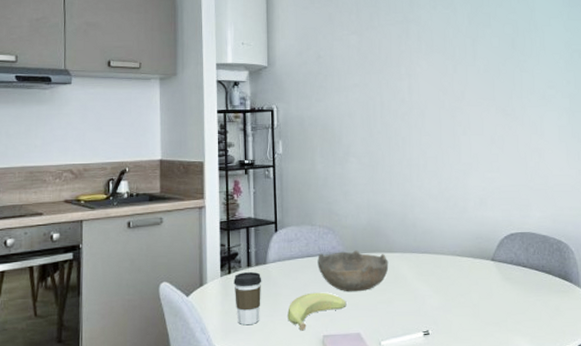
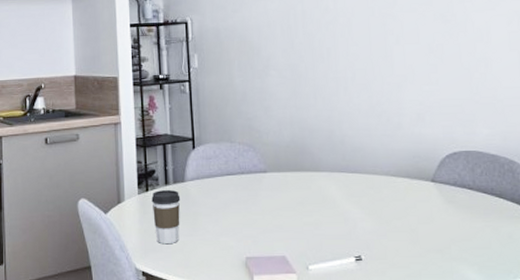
banana: present [287,292,347,331] -> none [208,212,270,252]
bowl: present [317,250,389,292] -> none [238,168,315,213]

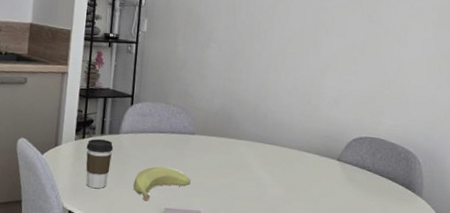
banana: none [208,212,270,252] -> present [133,166,191,201]

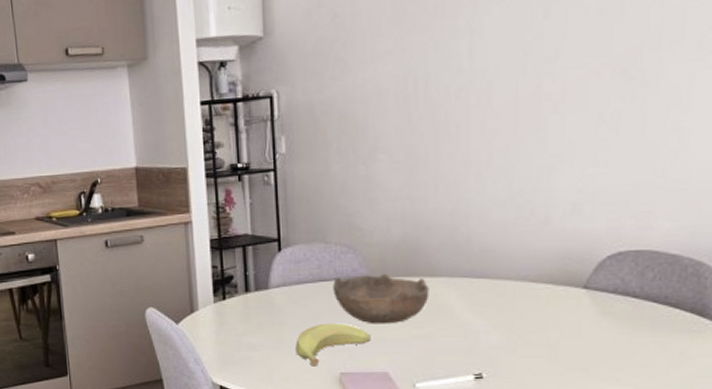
coffee cup: present [86,139,114,189] -> none [229,297,264,358]
bowl: none [167,131,236,172] -> present [333,273,429,324]

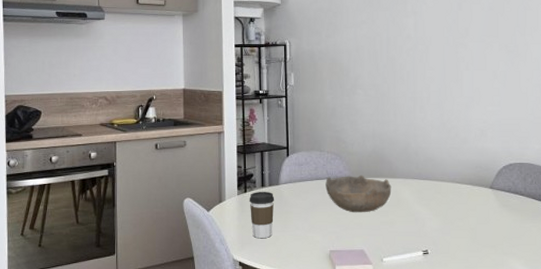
coffee cup: none [229,297,264,358] -> present [249,191,275,239]
banana: present [295,323,371,367] -> none [298,212,352,246]

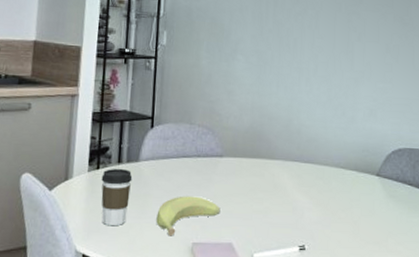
banana: none [298,212,352,246] -> present [156,196,221,236]
bowl: present [325,175,392,213] -> none [193,154,269,199]

